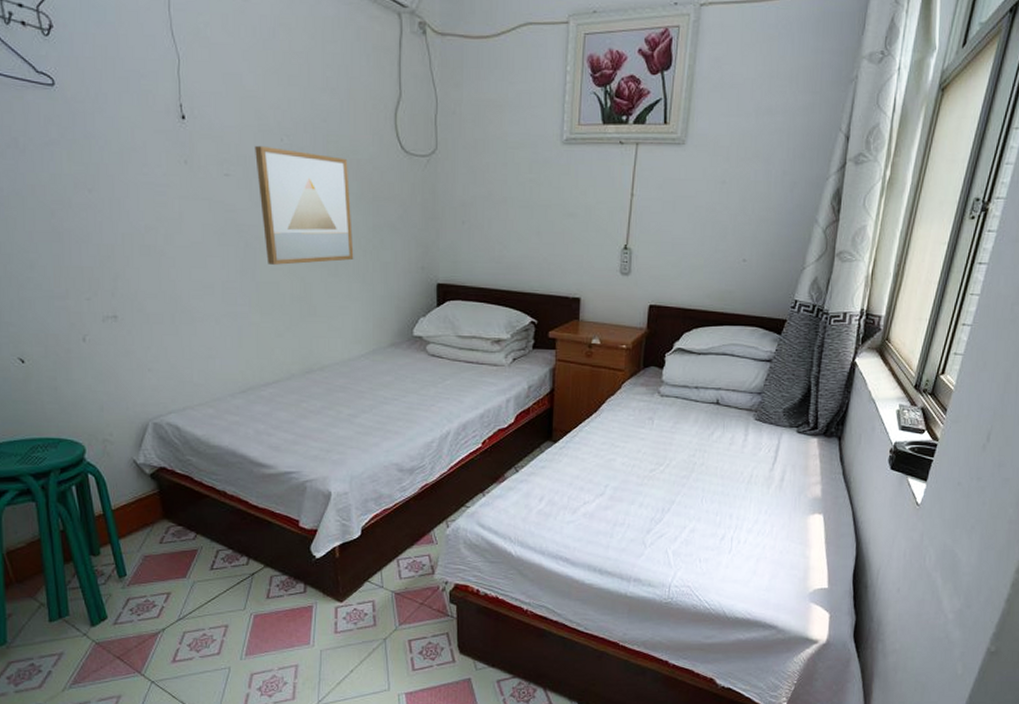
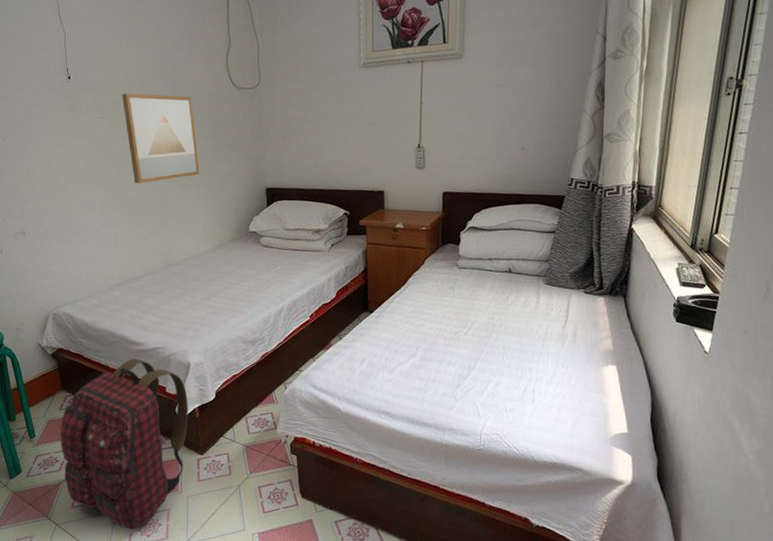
backpack: none [160,484,326,689] -> present [60,358,189,530]

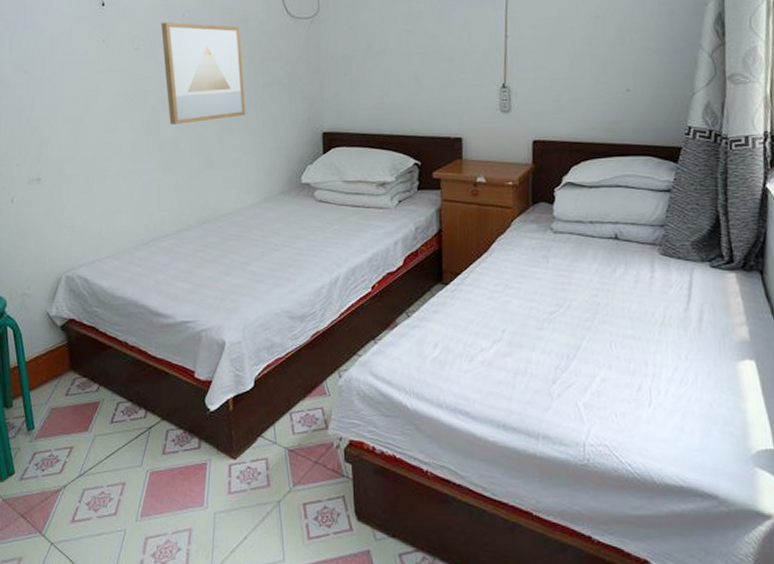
backpack: present [60,358,189,530] -> none [64,334,220,555]

